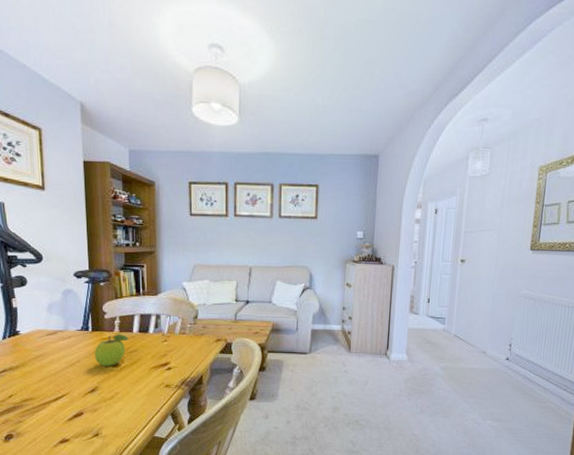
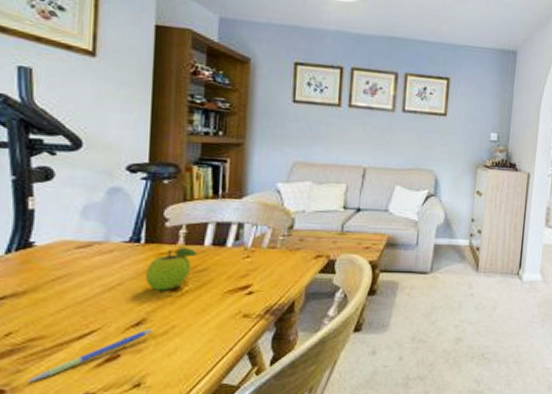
pen: none [25,395,103,430] -> present [26,329,153,383]

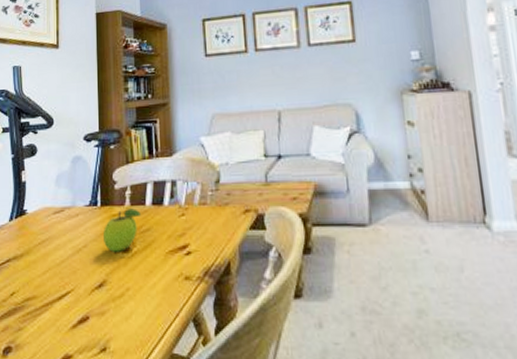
pen: present [26,329,153,383] -> none [25,291,112,341]

